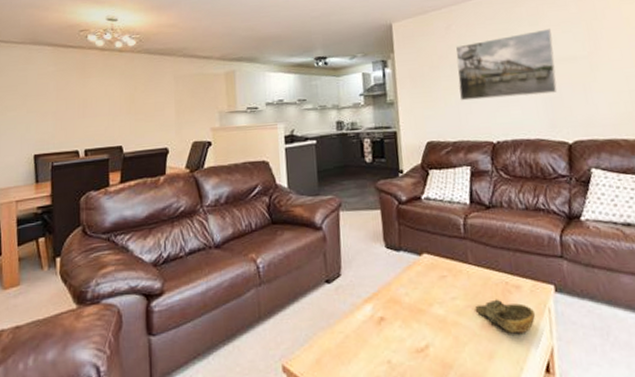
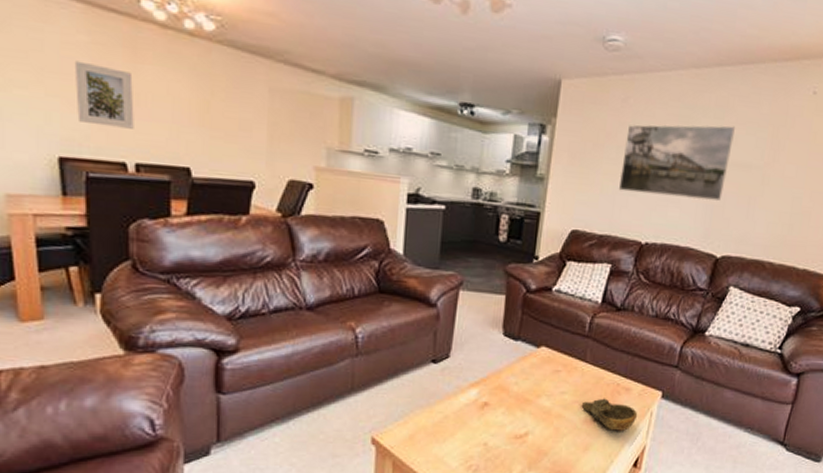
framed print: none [45,84,84,127] -> present [74,60,134,129]

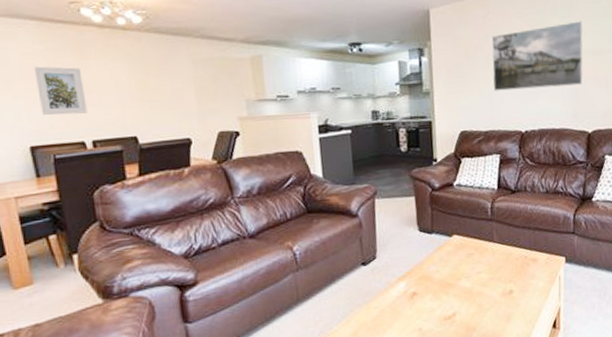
decorative bowl: present [581,398,638,431] -> none [497,271,548,299]

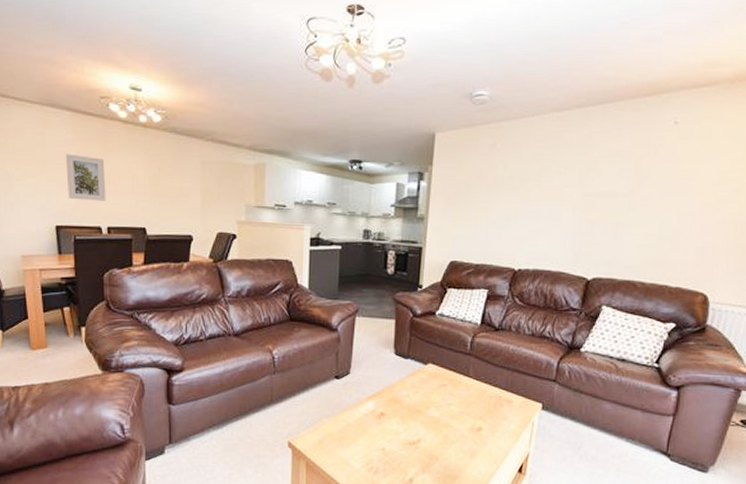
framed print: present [492,21,583,91] -> none [490,160,598,228]

